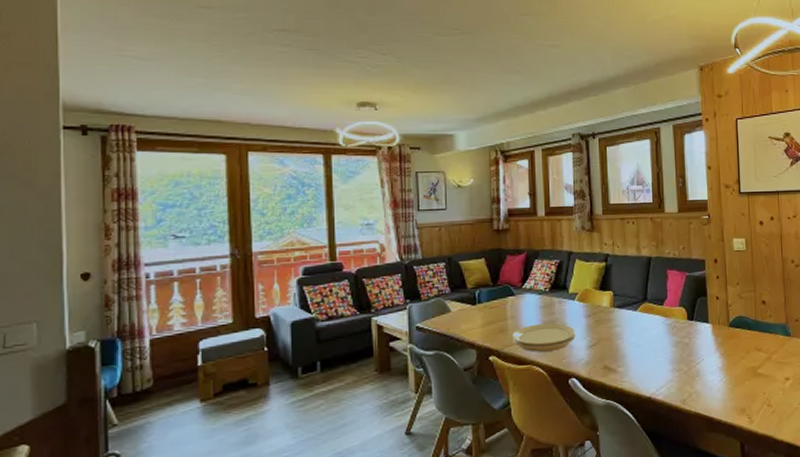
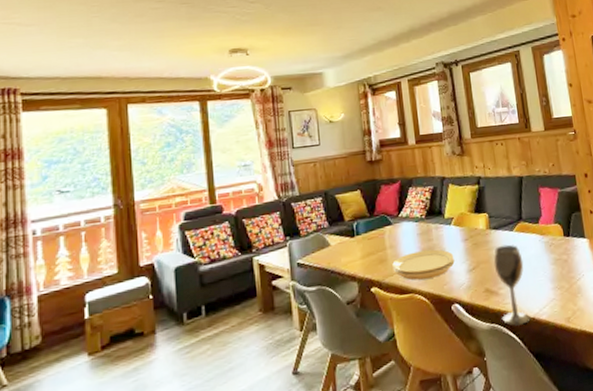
wine glass: none [614,324,645,405] -> present [493,244,529,327]

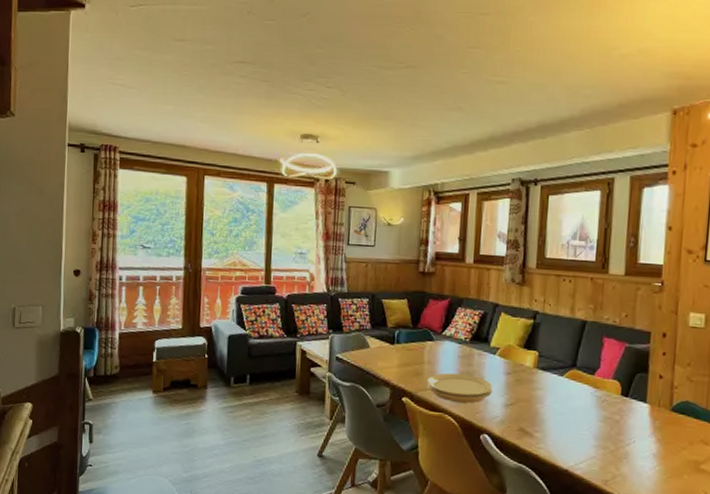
wine glass: present [493,244,529,327] -> none [531,388,568,474]

